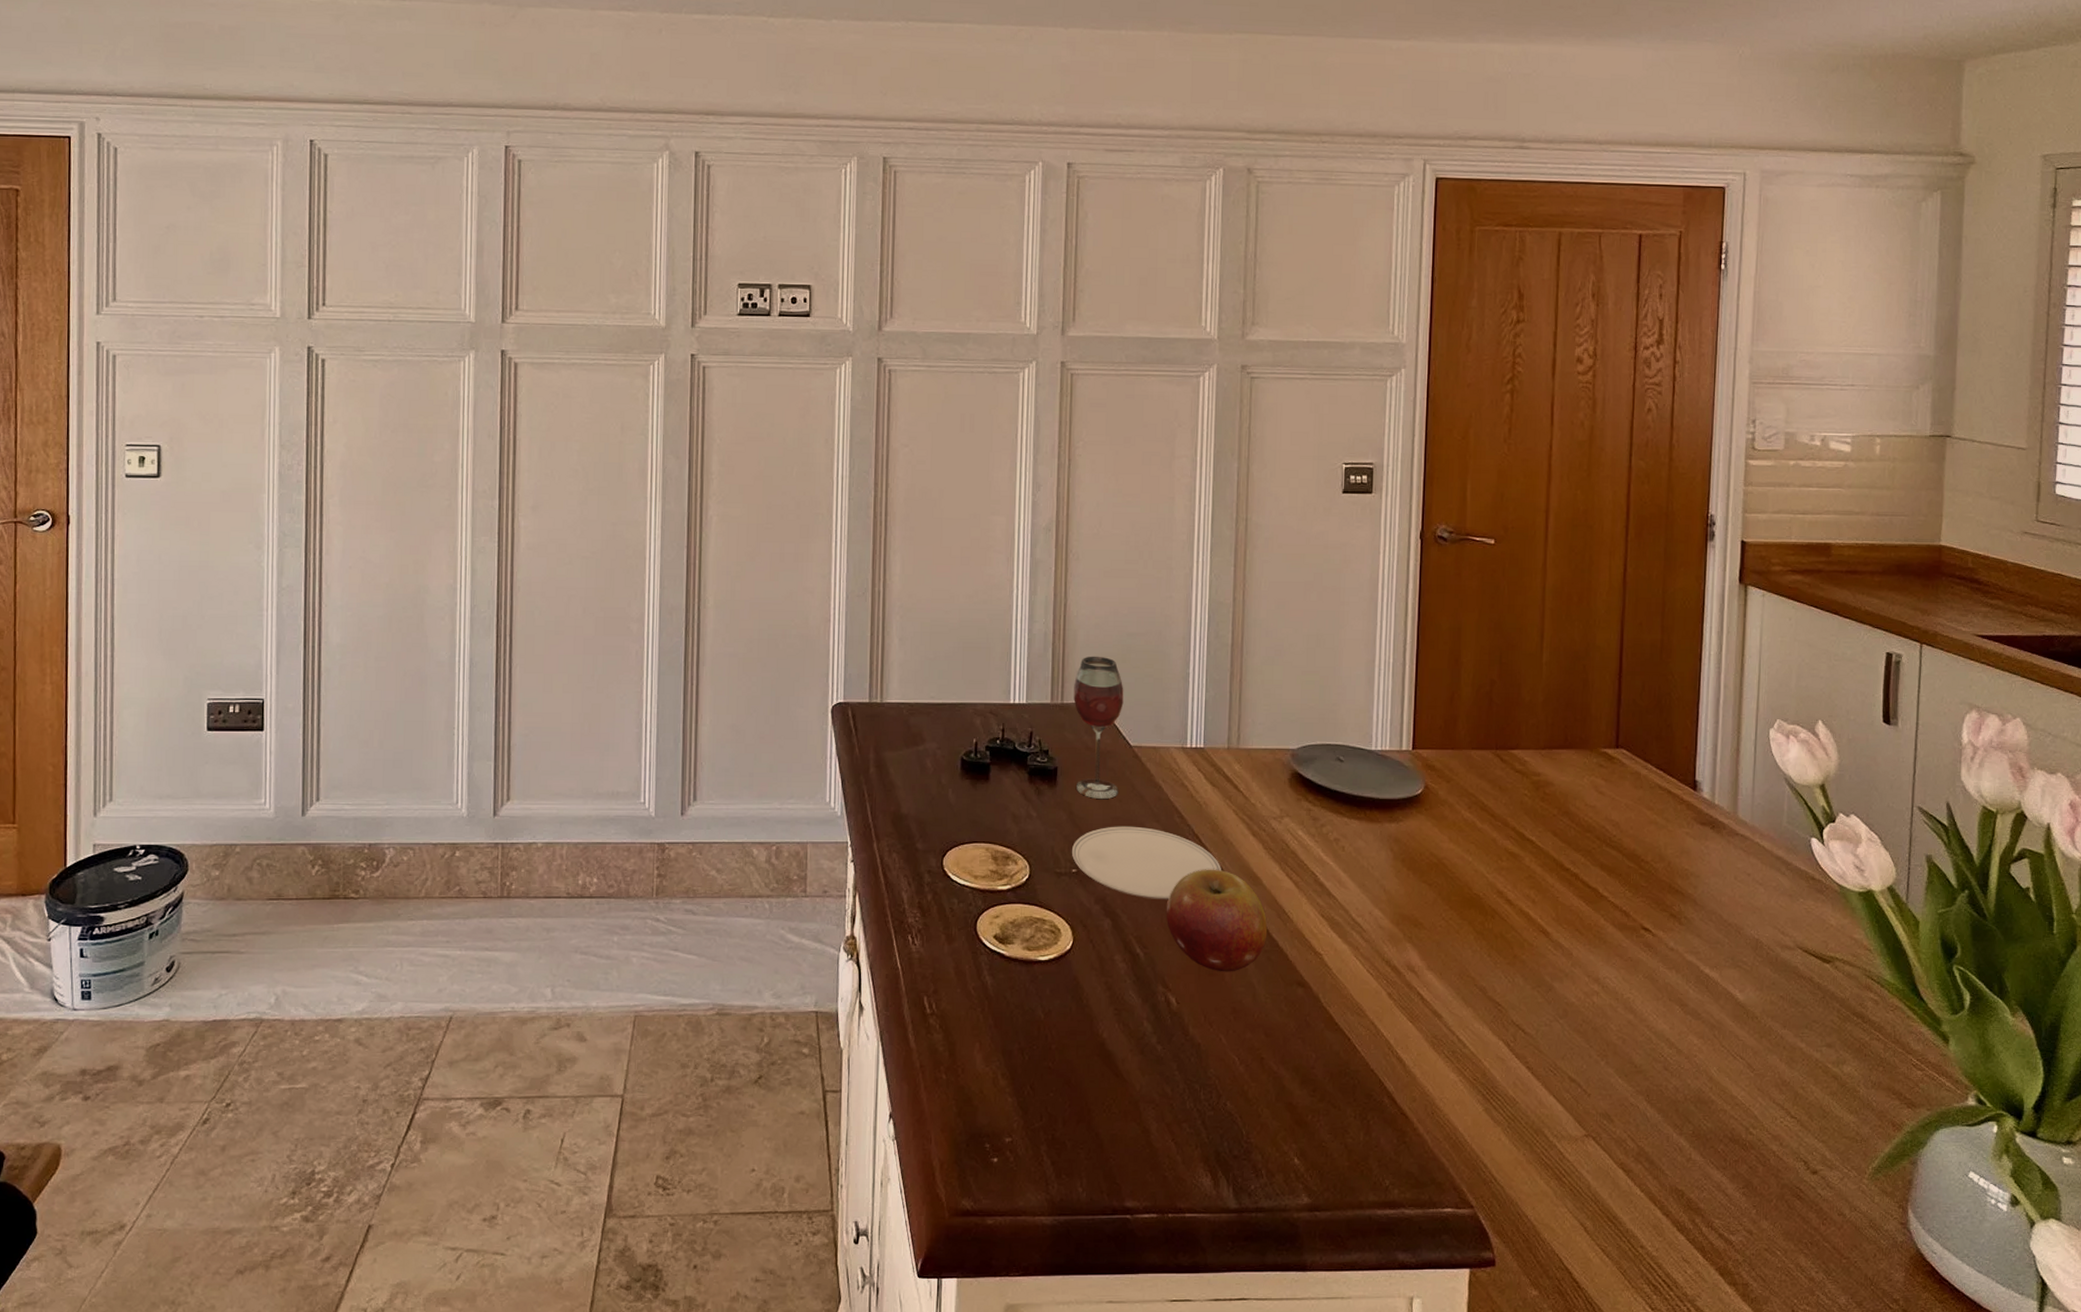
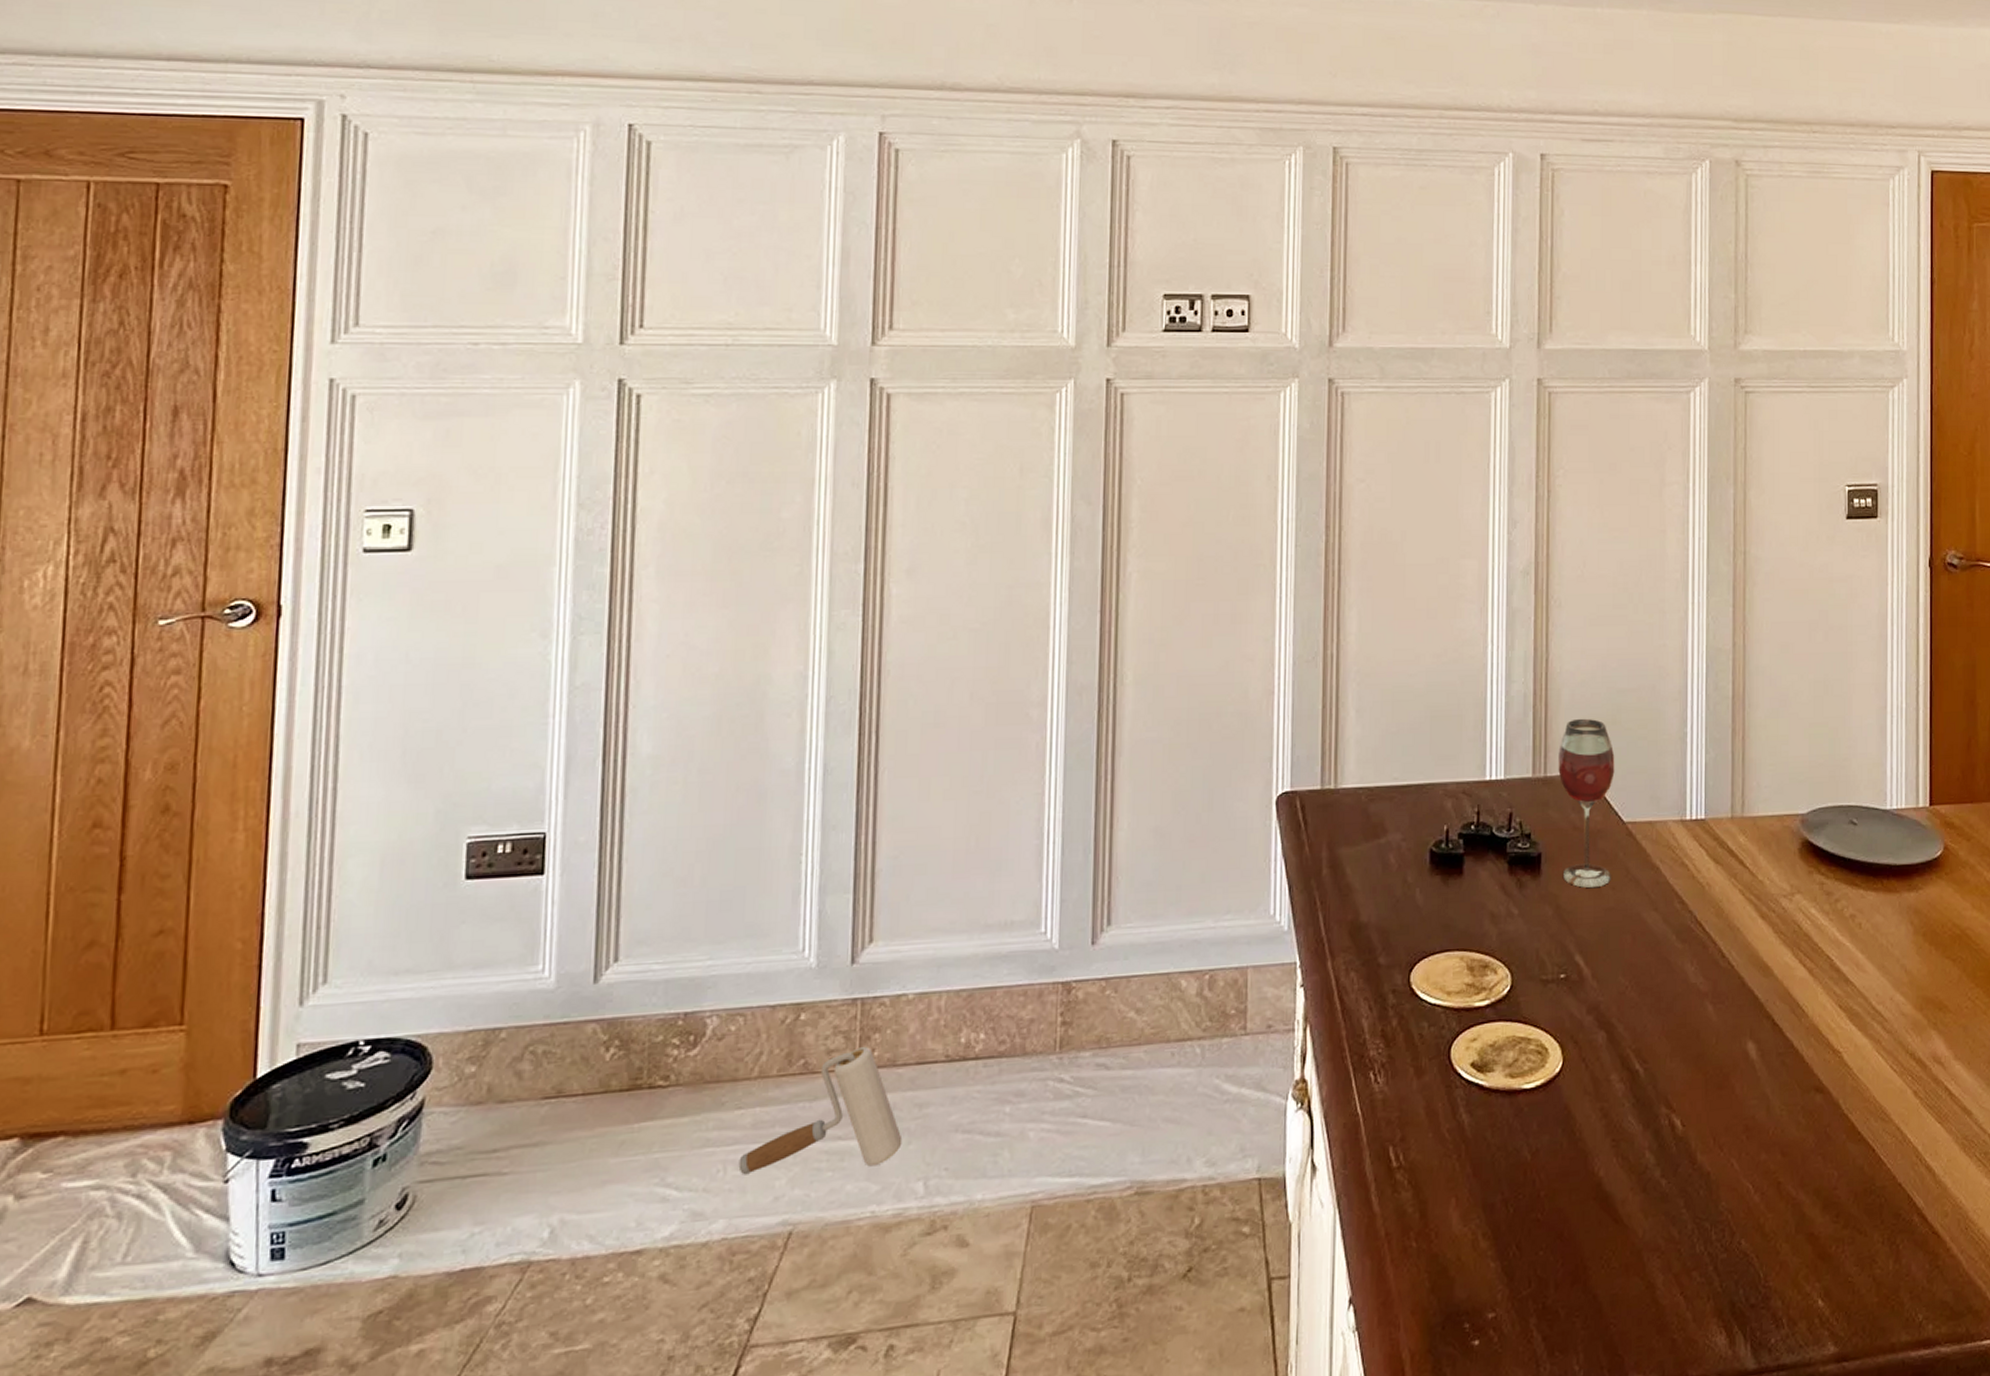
paint roller: none [411,881,535,973] -> present [738,1047,903,1175]
plate: present [1072,826,1221,900] -> none [1560,917,1728,1004]
fruit: present [1165,869,1268,972] -> none [1667,961,1781,1084]

